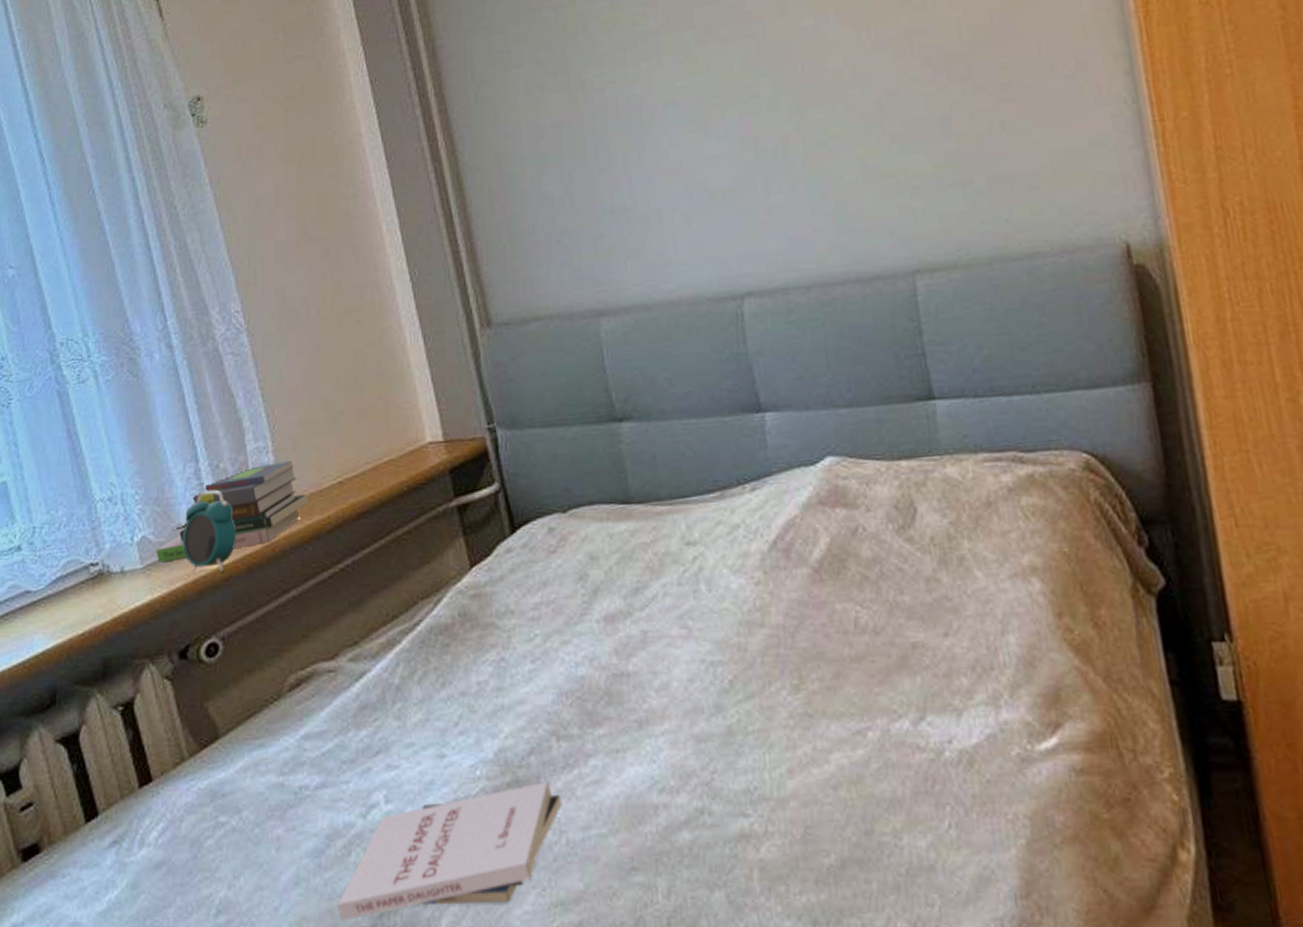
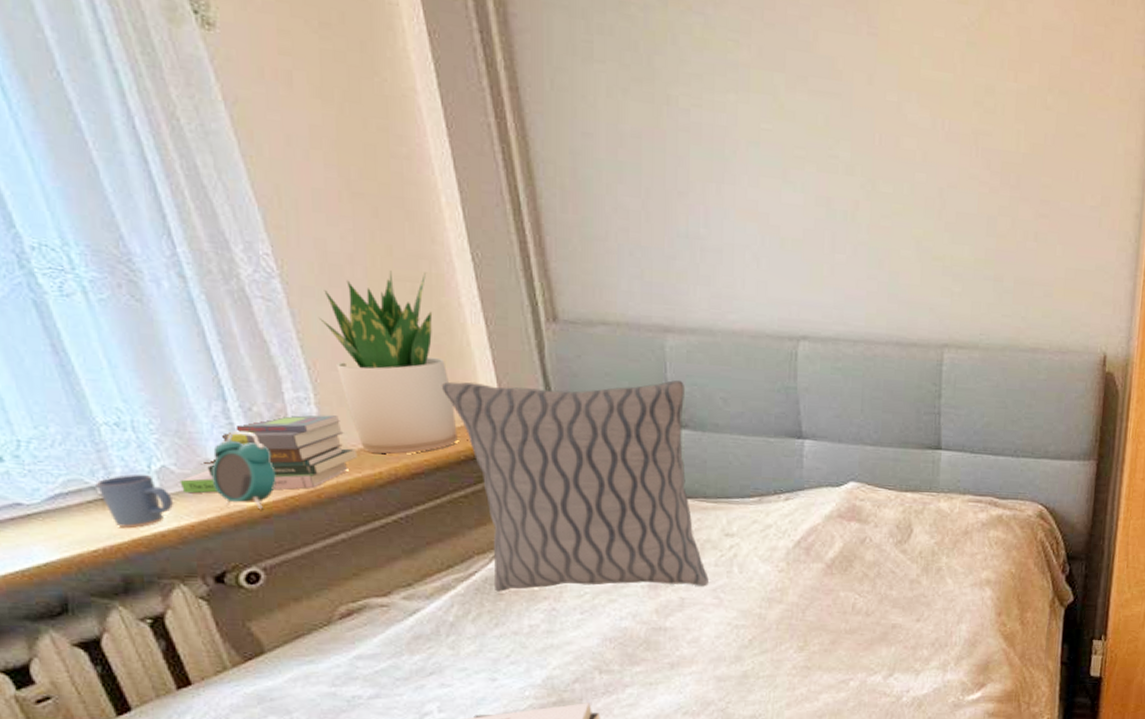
mug: none [89,547,149,606] -> present [95,474,173,528]
planter: none [277,300,400,497] -> present [318,270,458,455]
pillow: none [384,366,673,643] -> present [441,379,709,592]

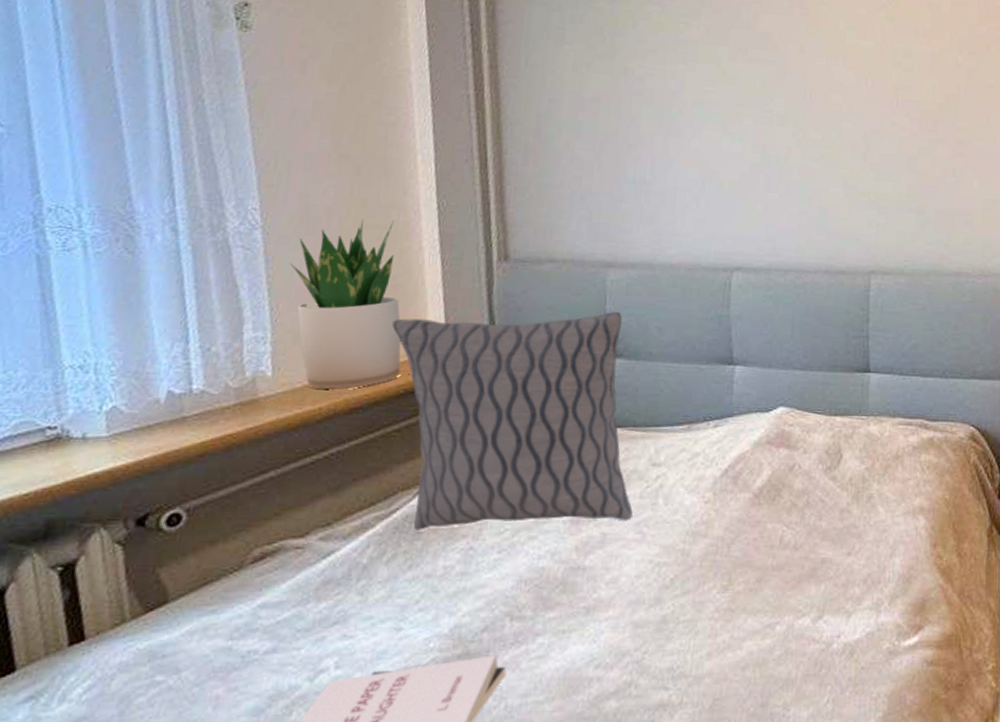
mug: present [95,474,173,528] -> none [45,415,115,469]
books: present [179,414,358,494] -> none [126,353,302,434]
alarm clock: present [211,431,276,510] -> none [157,371,220,449]

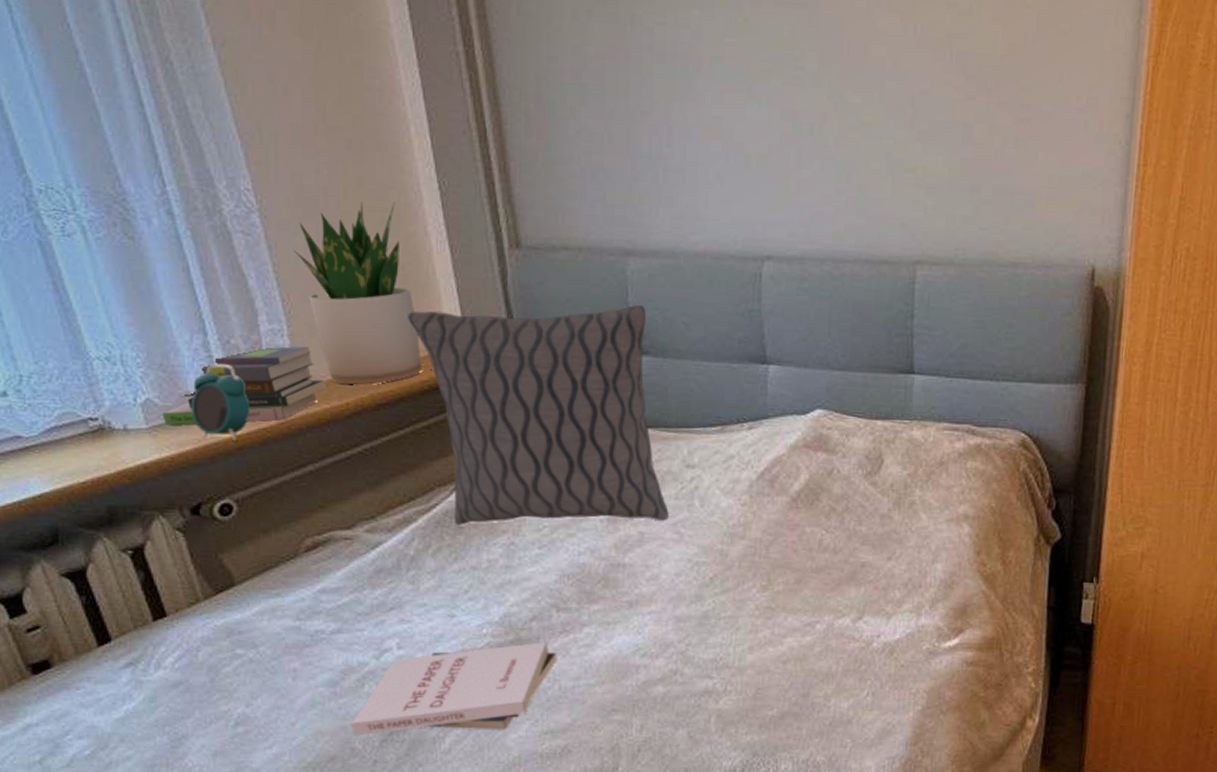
books: none [126,353,302,434] -> present [162,346,326,426]
alarm clock: none [157,371,220,449] -> present [191,364,250,442]

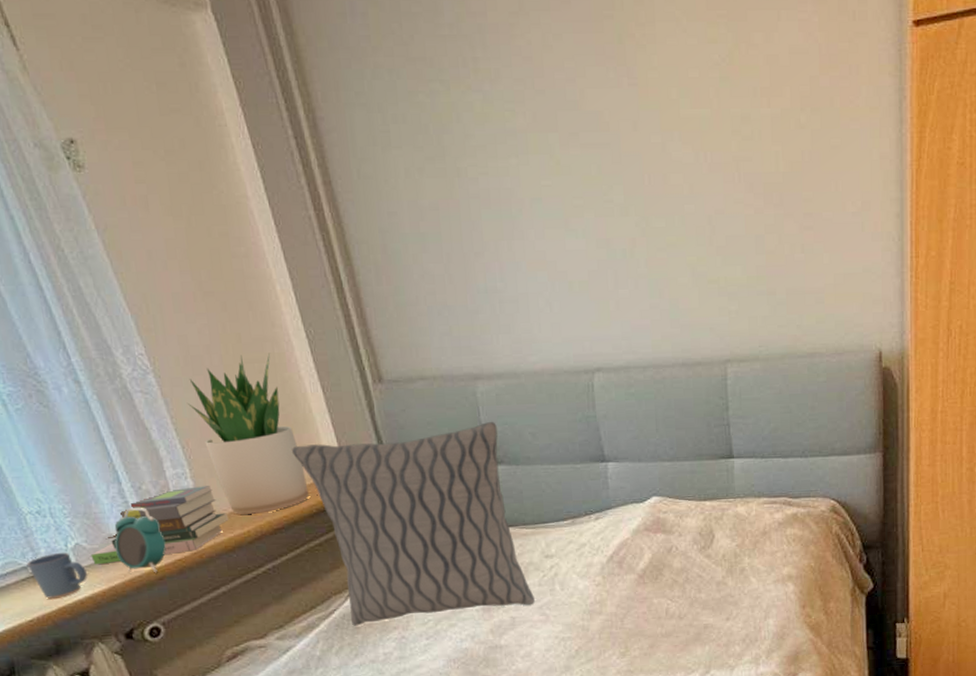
mug: none [87,406,155,460] -> present [26,552,88,599]

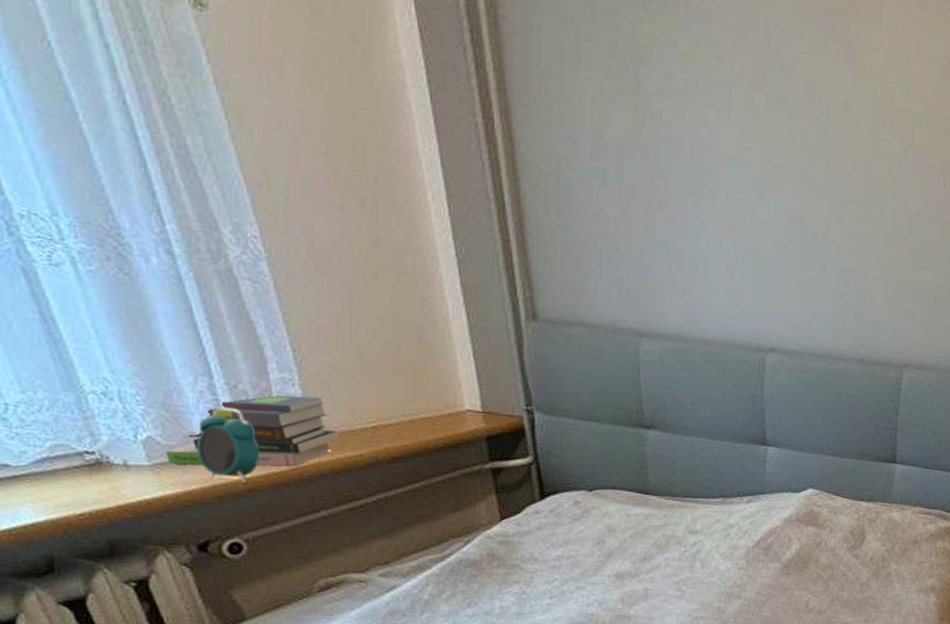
mug: present [26,552,88,599] -> none [82,442,158,494]
planter: present [187,353,309,516] -> none [304,260,437,439]
pillow: present [291,421,535,626] -> none [422,371,672,578]

